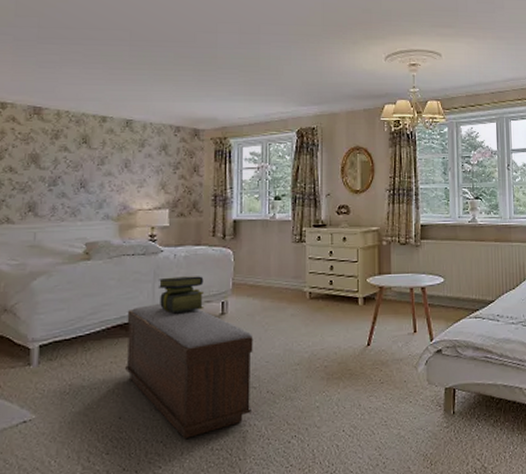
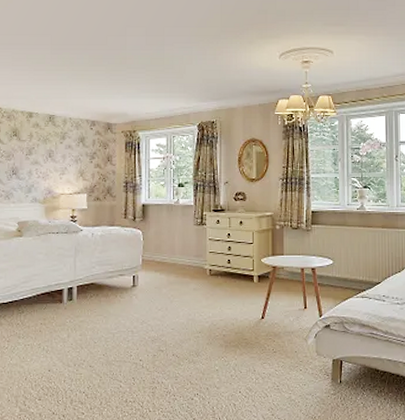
bench: present [124,303,253,438] -> none [52,275,161,390]
stack of books: present [159,276,205,312] -> none [79,253,118,283]

